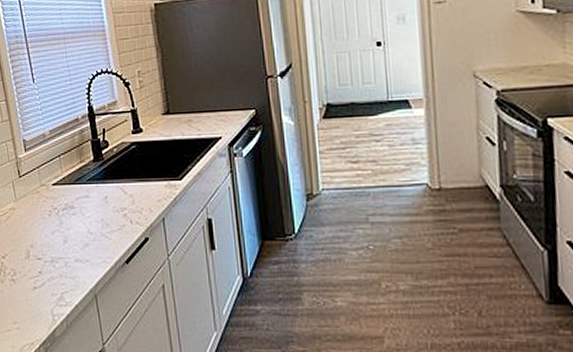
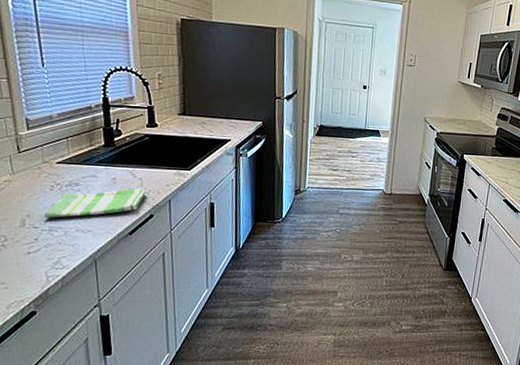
dish towel: none [46,207,138,247] -> present [45,188,146,218]

